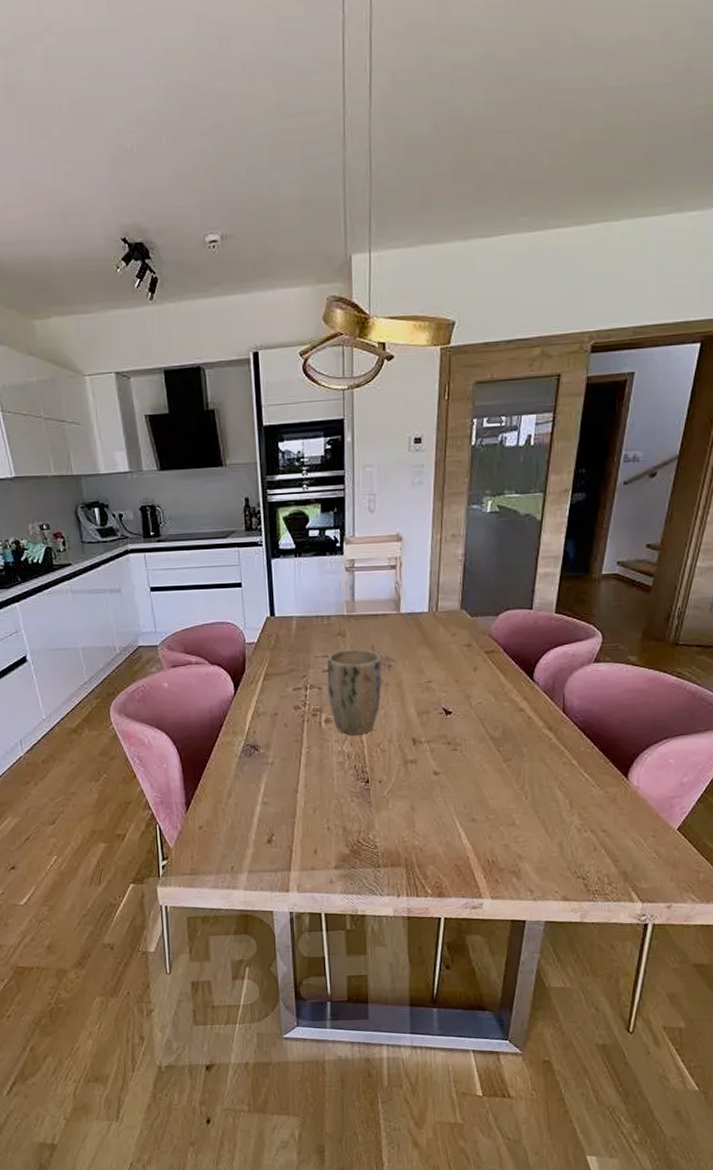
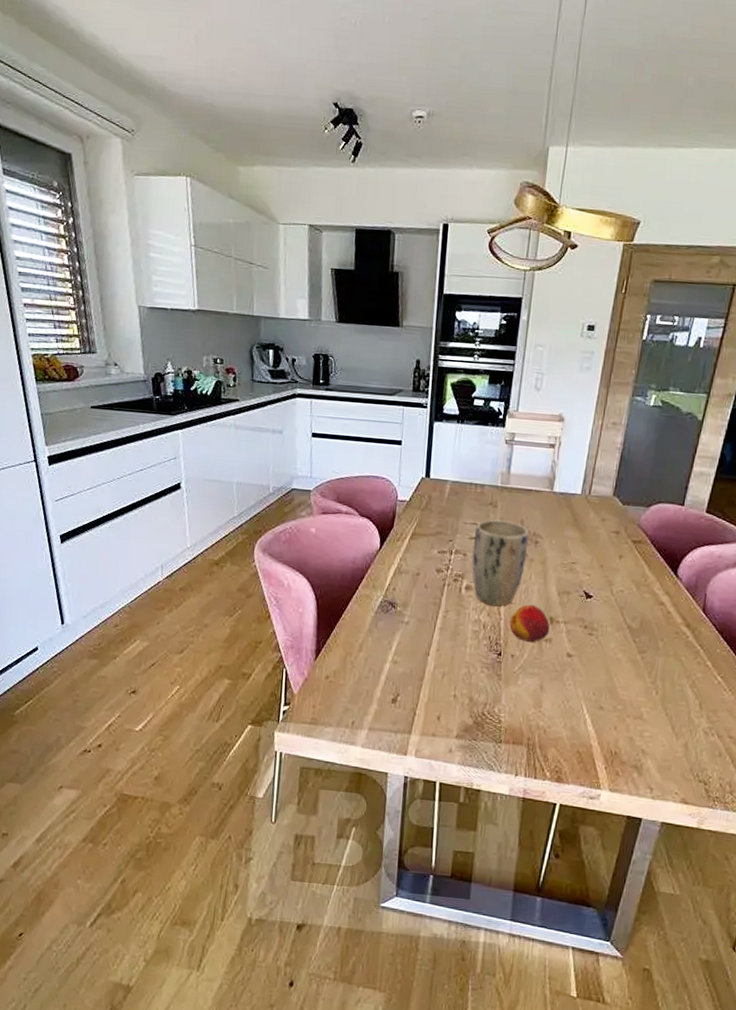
fruit: none [373,729,413,766] -> present [509,604,550,643]

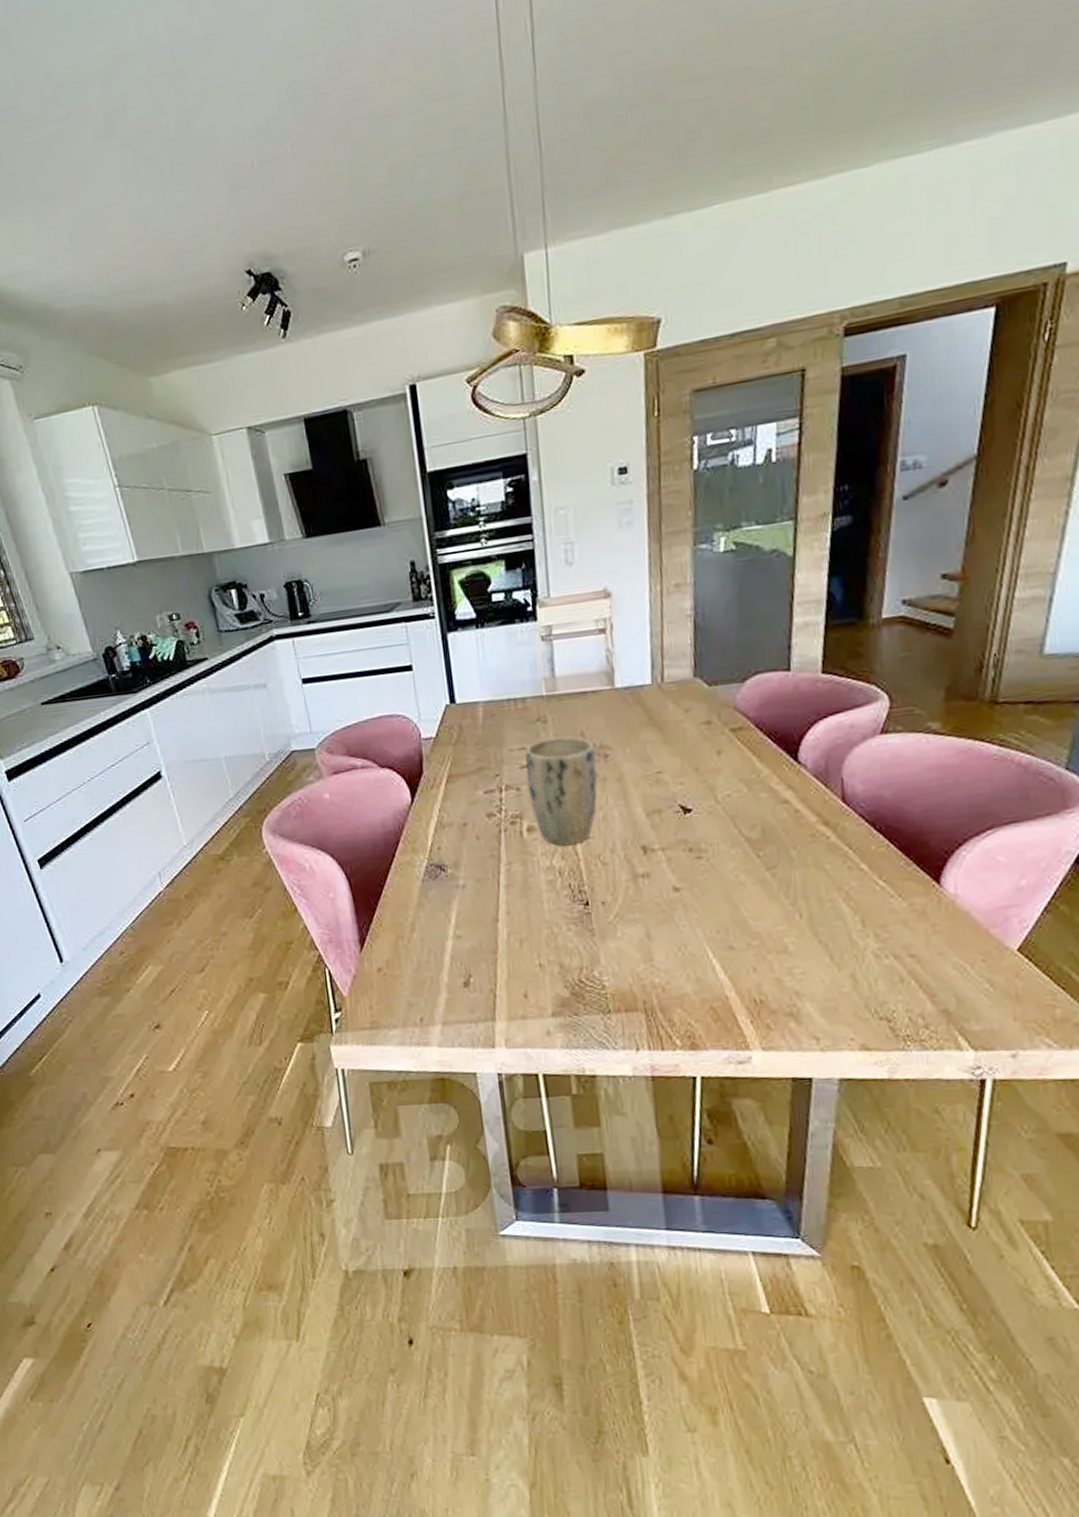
fruit: present [509,604,550,643] -> none [591,835,644,883]

